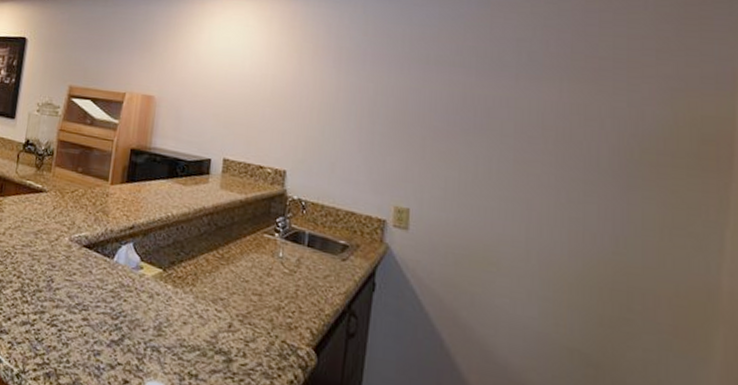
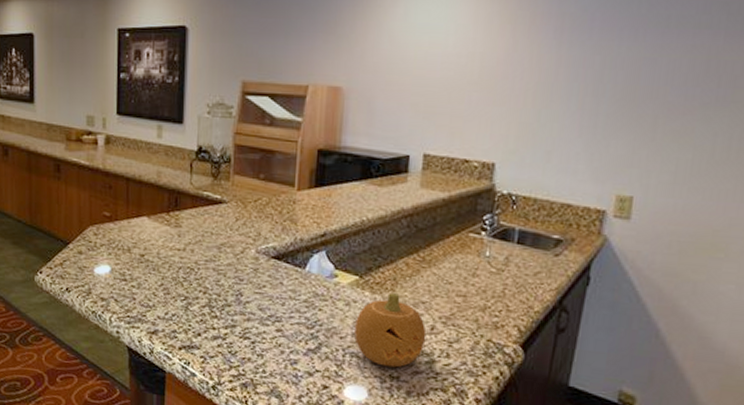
fruit: none [156,288,225,365] -> present [354,293,427,368]

